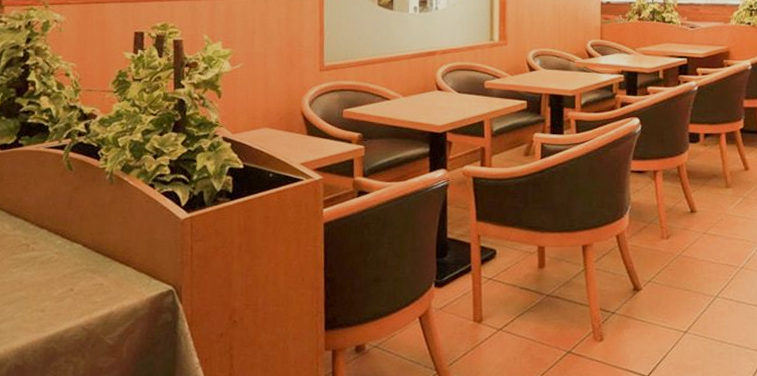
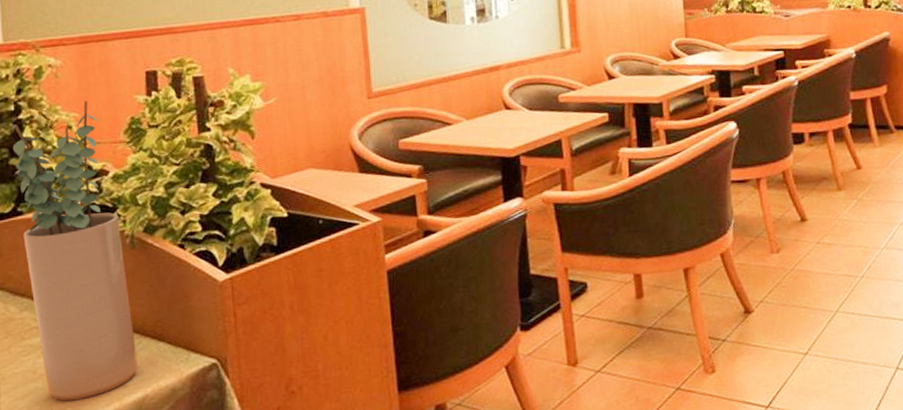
vase: none [19,53,107,311] -> present [12,101,138,401]

